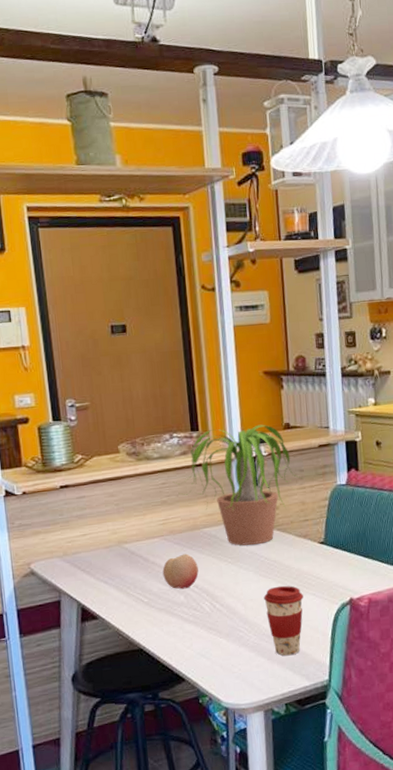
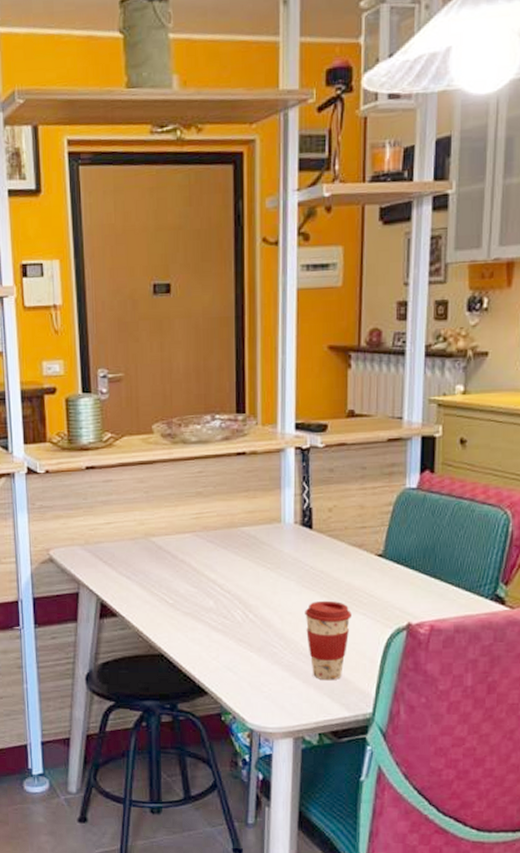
fruit: present [162,553,199,589] -> none [192,554,232,593]
potted plant: present [172,424,302,546] -> none [210,409,364,550]

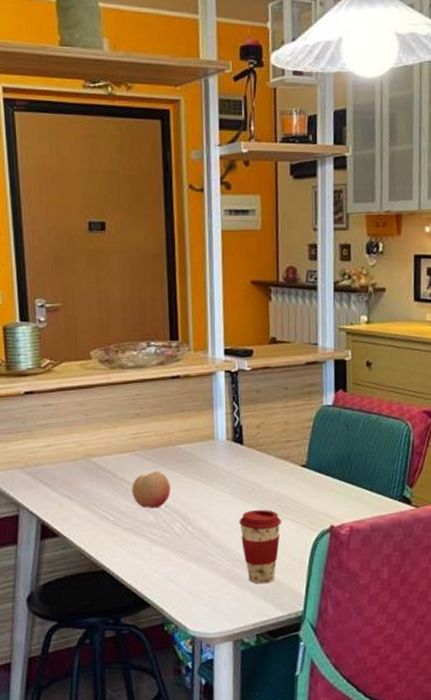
fruit: none [192,554,232,593] -> present [132,471,171,509]

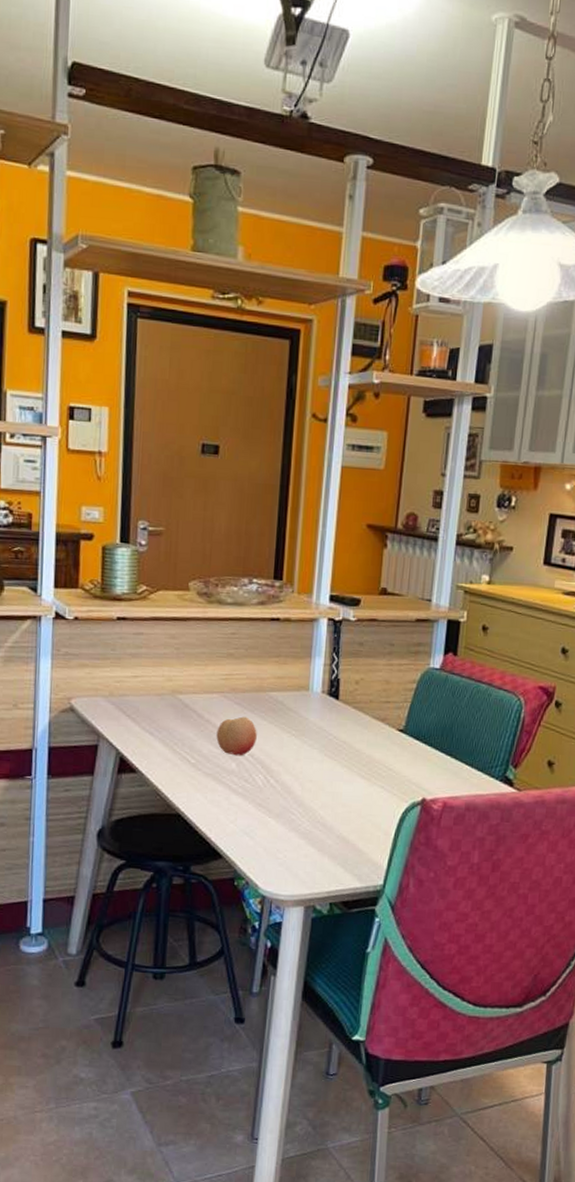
coffee cup: present [239,509,281,584] -> none [325,770,370,851]

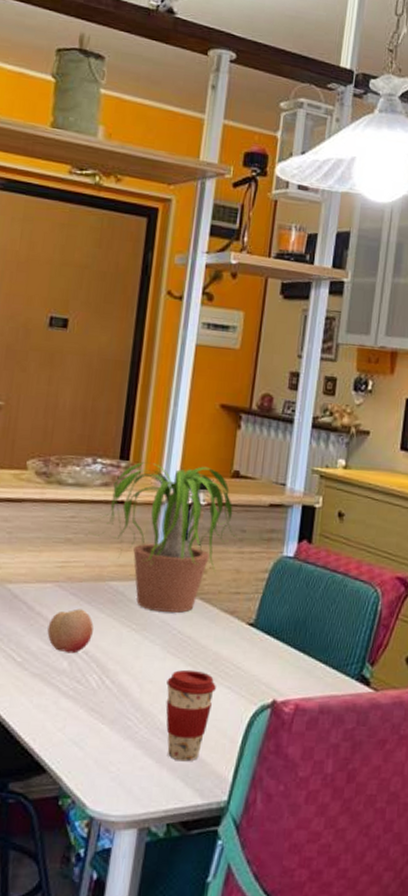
potted plant: none [244,581,391,720] -> present [84,462,243,613]
coffee cup: none [325,770,370,851] -> present [166,669,216,762]

